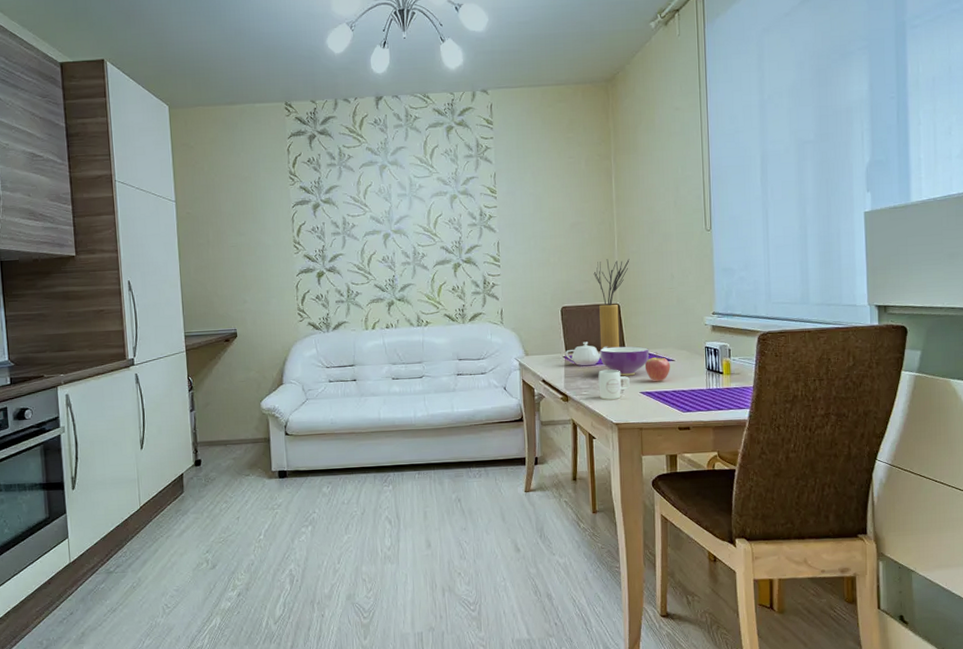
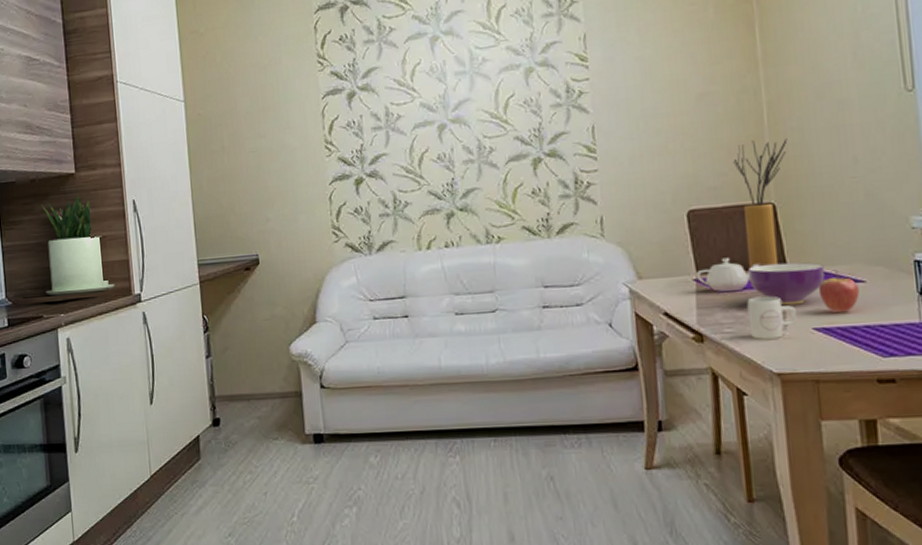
planter: none [43,275,111,360] -> present [41,196,115,297]

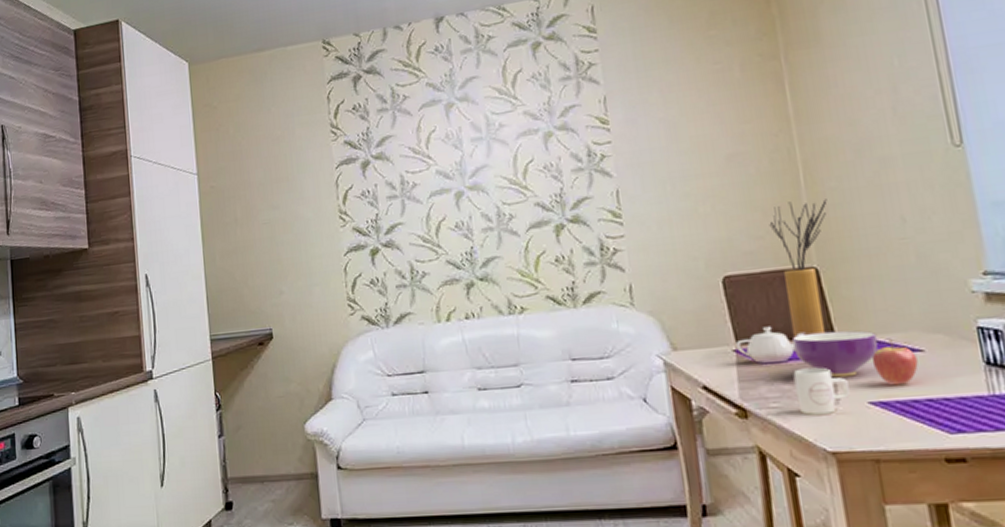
planter: present [41,196,115,297] -> none [54,271,127,375]

